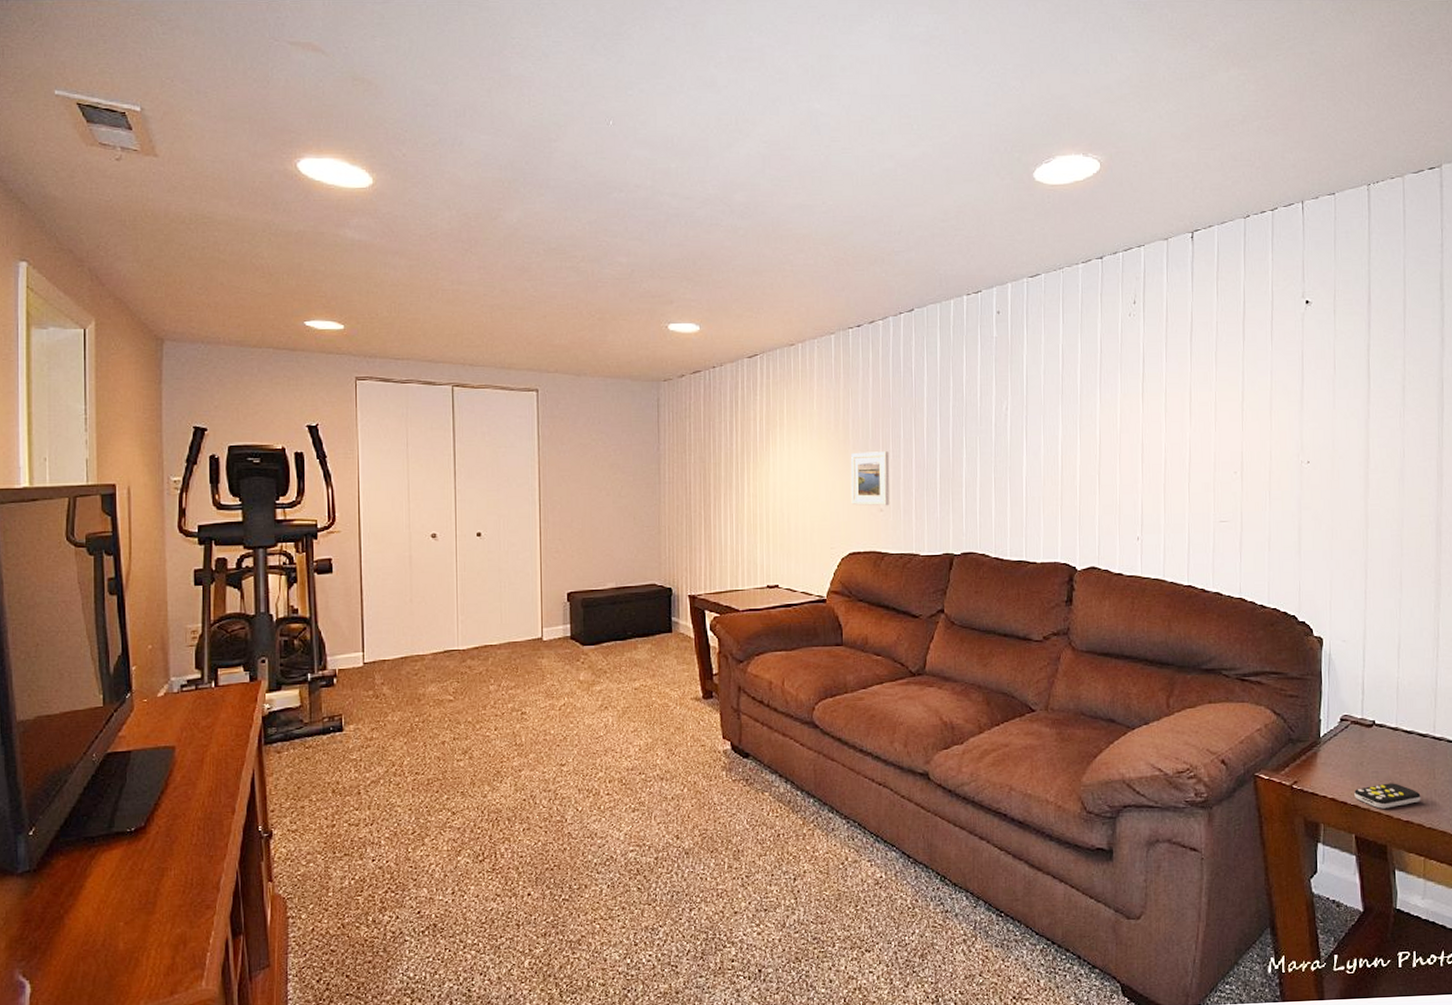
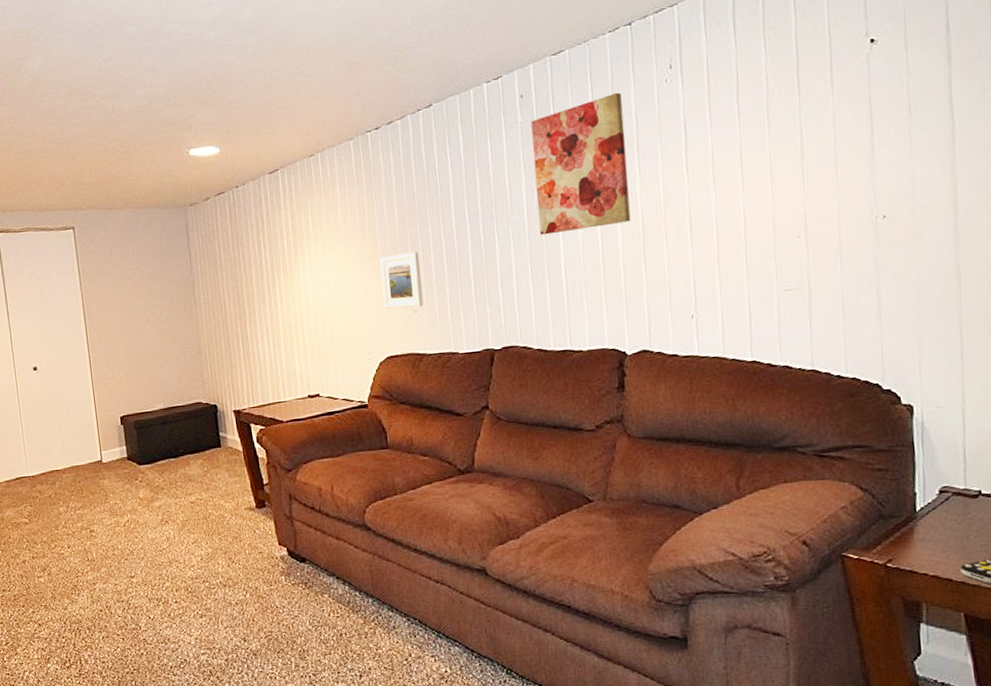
wall art: none [1004,320,1090,448] -> present [531,92,631,236]

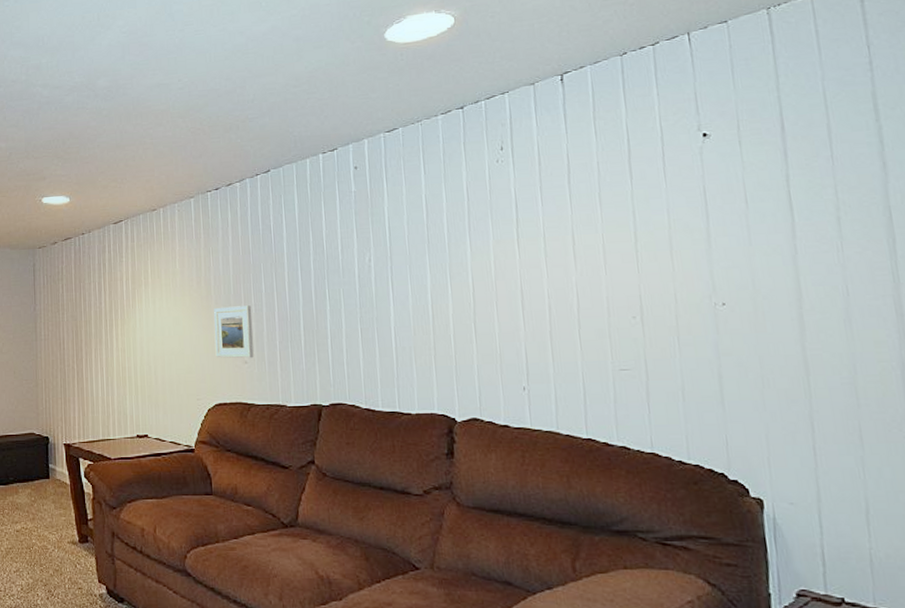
wall art: present [531,92,631,236] -> none [364,169,462,298]

